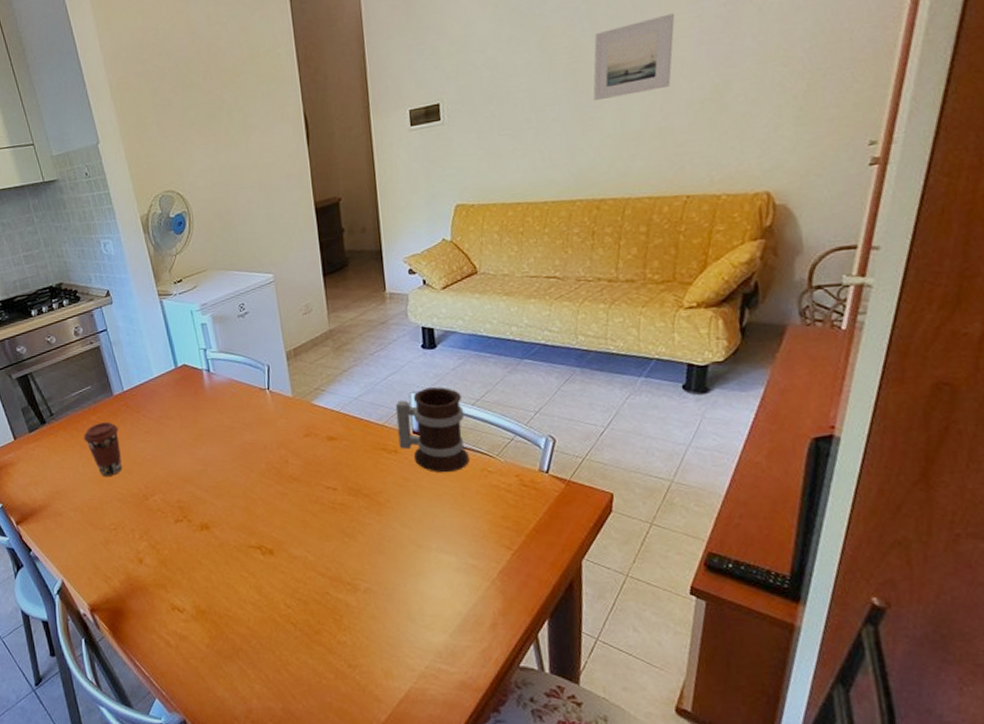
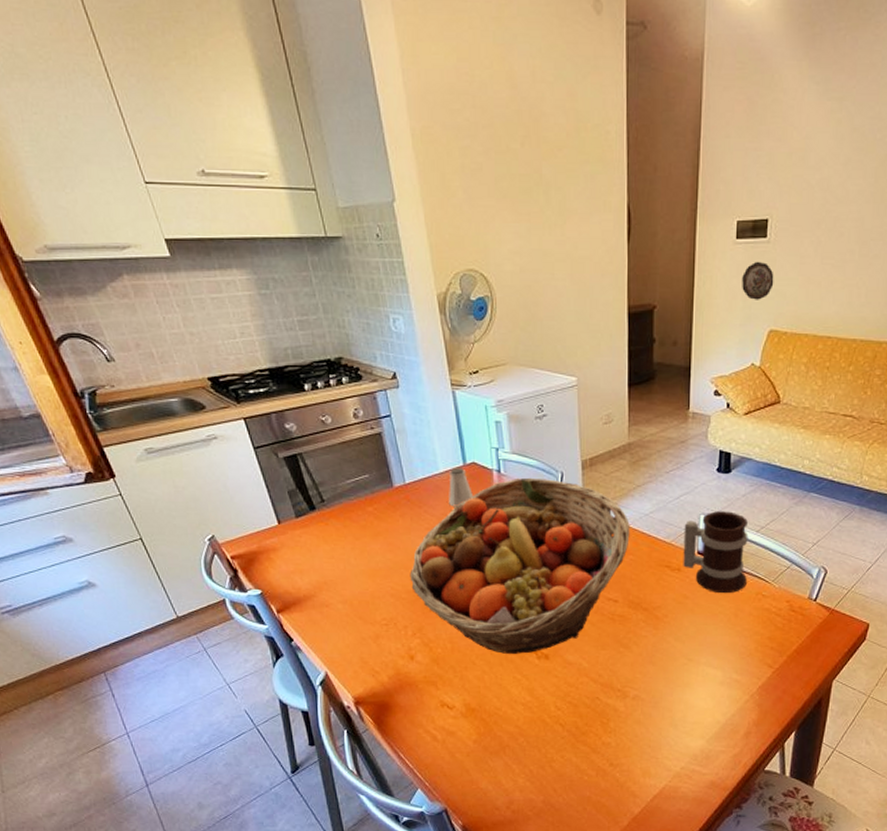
coffee cup: present [84,422,122,477] -> none [358,515,398,571]
fruit basket: none [133,373,342,552] -> present [409,477,630,654]
saltshaker: none [162,370,187,409] -> present [448,467,474,507]
decorative plate: none [421,142,454,180] -> present [742,261,774,300]

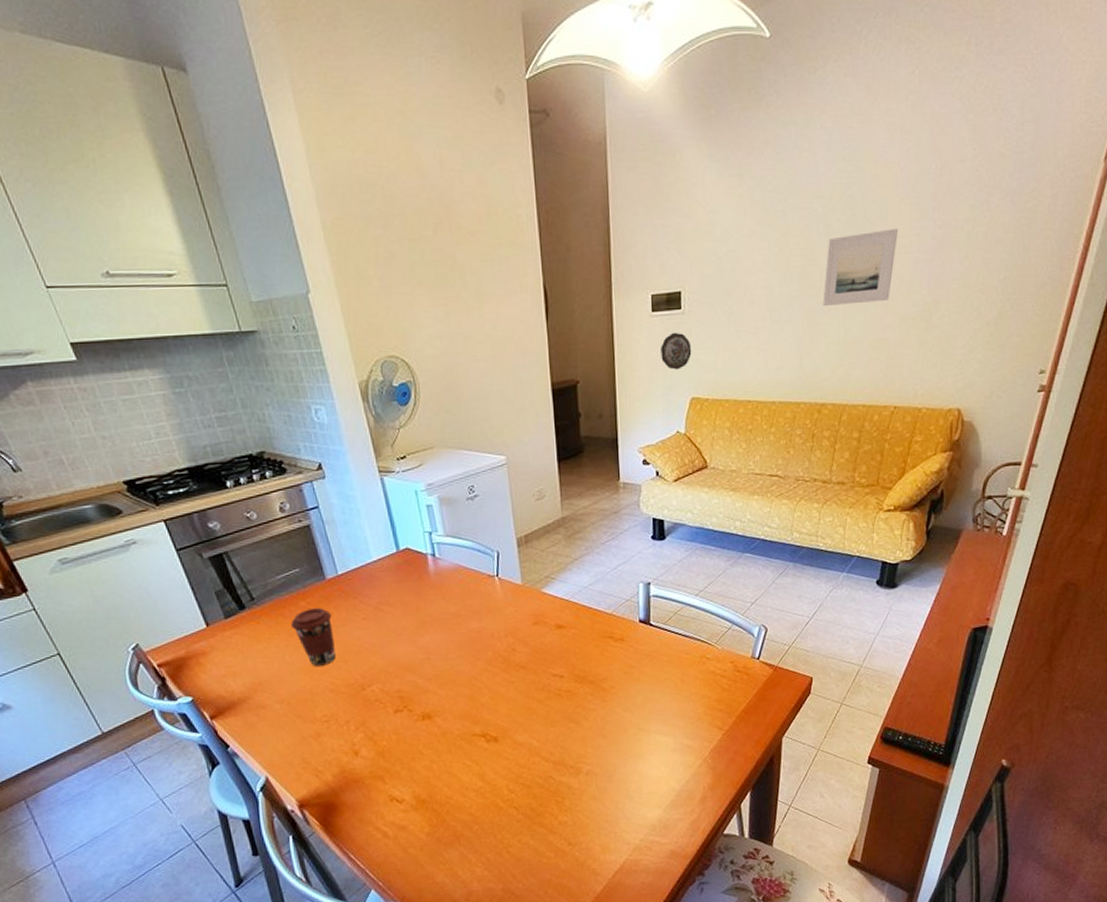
coffee cup: none [358,515,398,571] -> present [291,608,336,666]
fruit basket: present [409,477,630,654] -> none [348,559,571,741]
saltshaker: present [448,467,474,507] -> none [382,553,410,595]
mug: present [683,511,748,594] -> none [623,577,690,660]

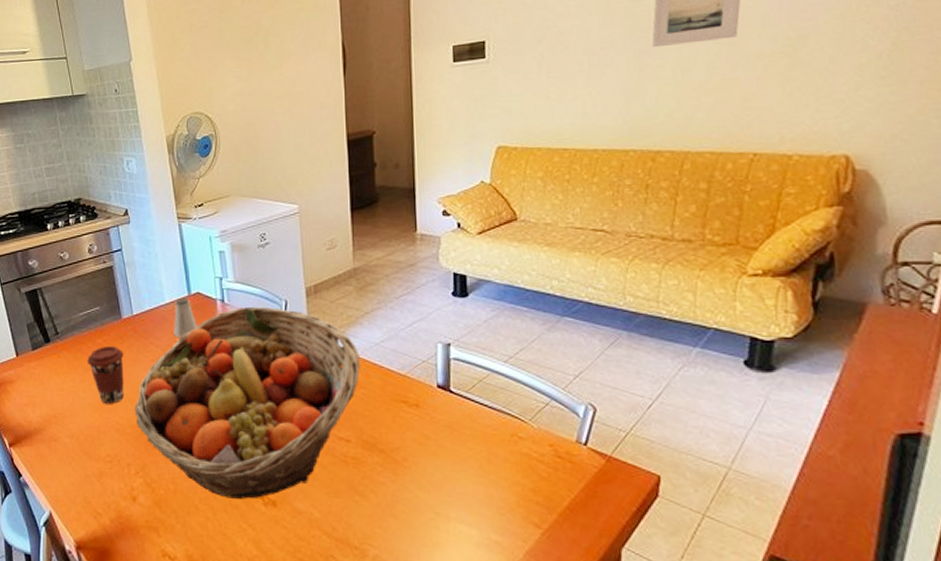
fruit basket: none [348,559,571,741] -> present [134,306,360,499]
saltshaker: none [382,553,410,595] -> present [174,297,198,338]
decorative plate: present [661,332,692,370] -> none [463,80,498,119]

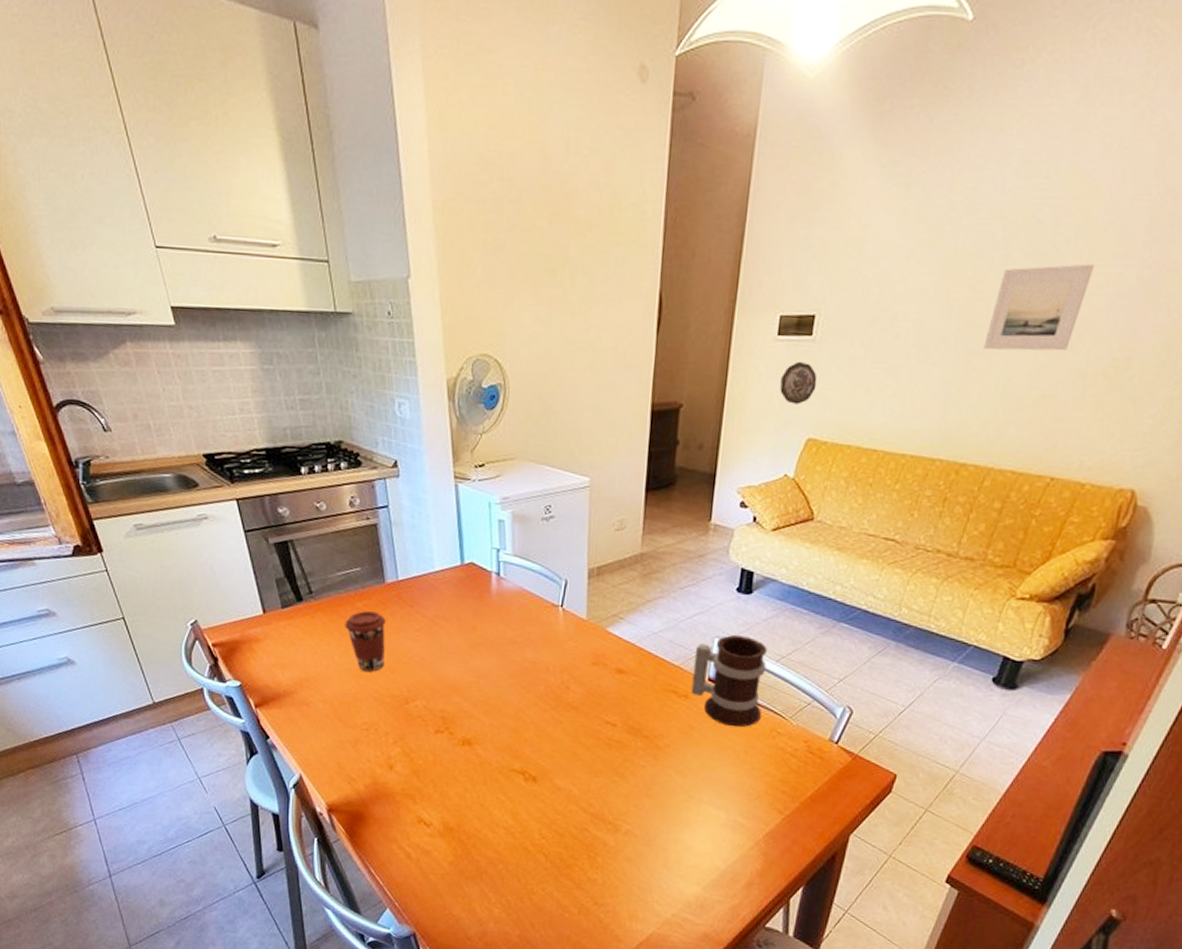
fruit basket: present [134,306,360,499] -> none [395,582,636,774]
saltshaker: present [174,297,198,338] -> none [443,566,470,609]
mug: none [419,339,498,435] -> present [691,635,767,728]
decorative plate: none [463,80,498,119] -> present [780,361,818,405]

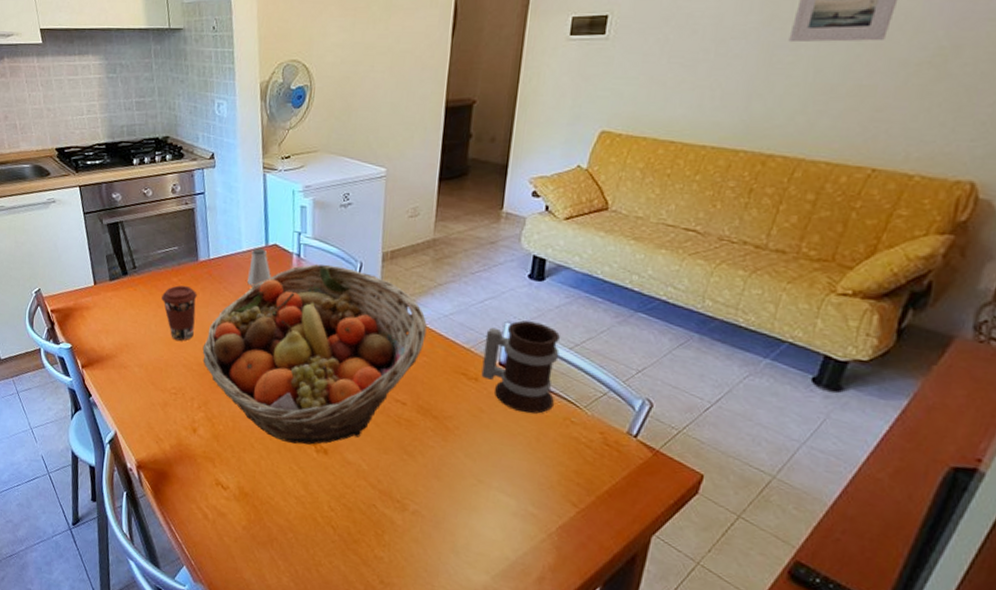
fruit basket: none [395,582,636,774] -> present [202,263,427,445]
saltshaker: none [443,566,470,609] -> present [248,247,272,287]
decorative plate: present [780,361,818,405] -> none [572,58,611,99]

